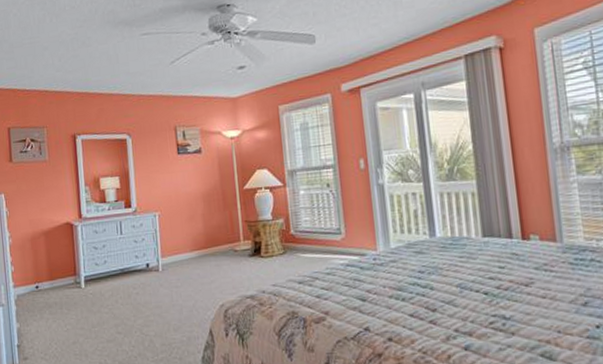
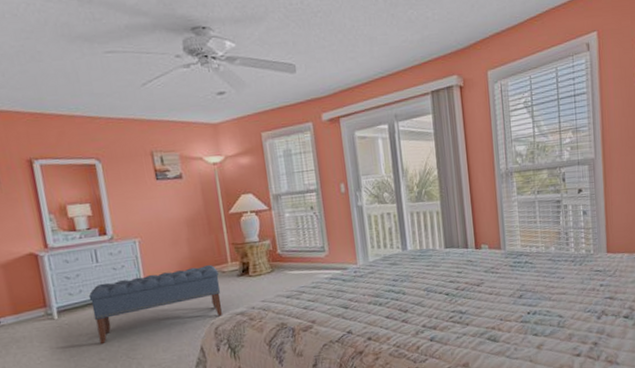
bench: none [111,243,233,318] -> present [88,265,222,345]

